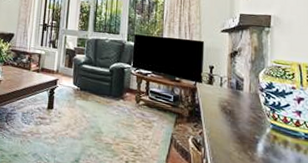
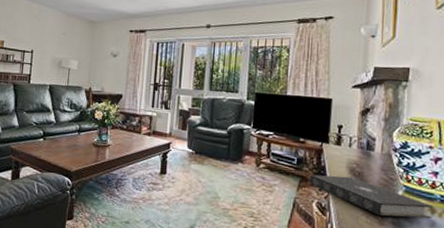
book: none [185,111,298,156] -> present [310,174,433,219]

